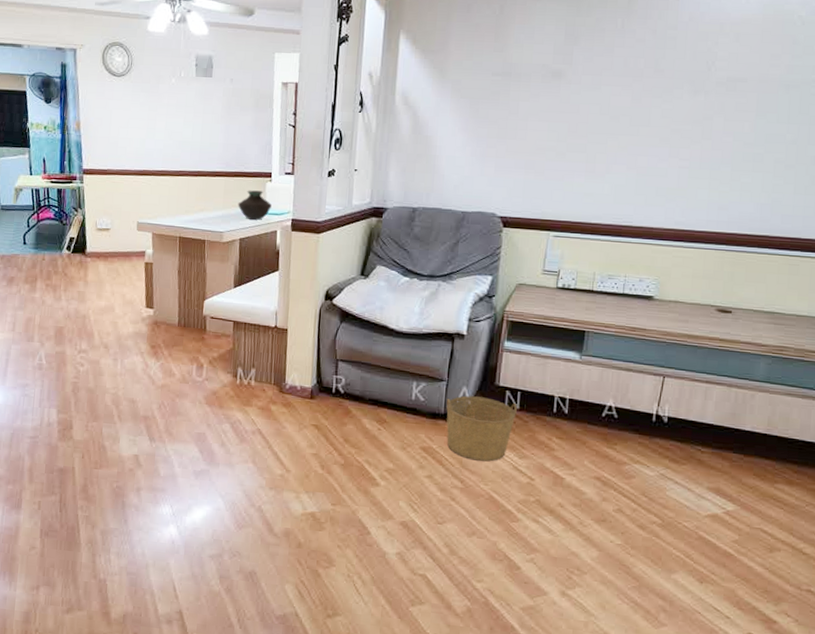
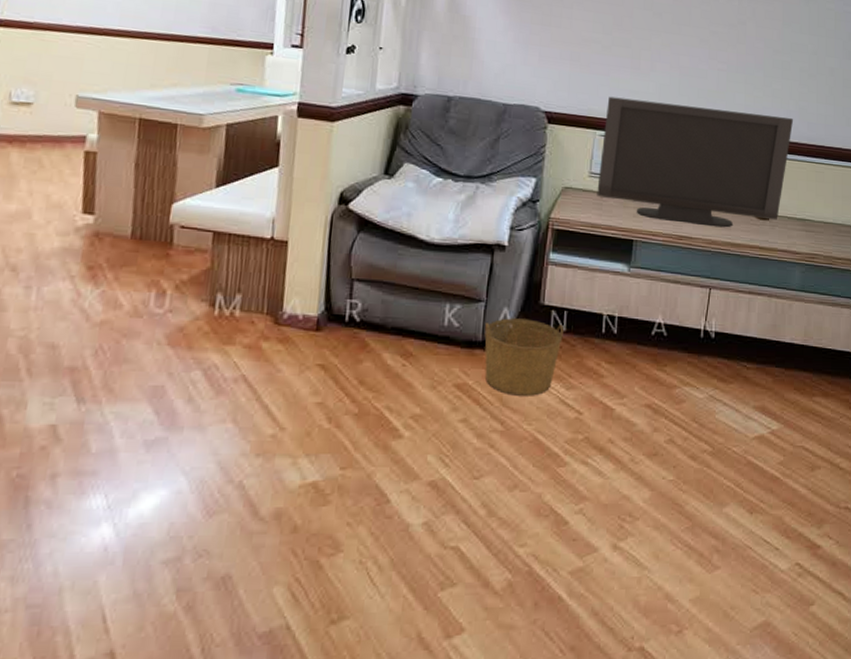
vase: present [237,190,272,220] -> none [225,63,272,102]
television: none [549,200,765,320] -> present [597,96,794,228]

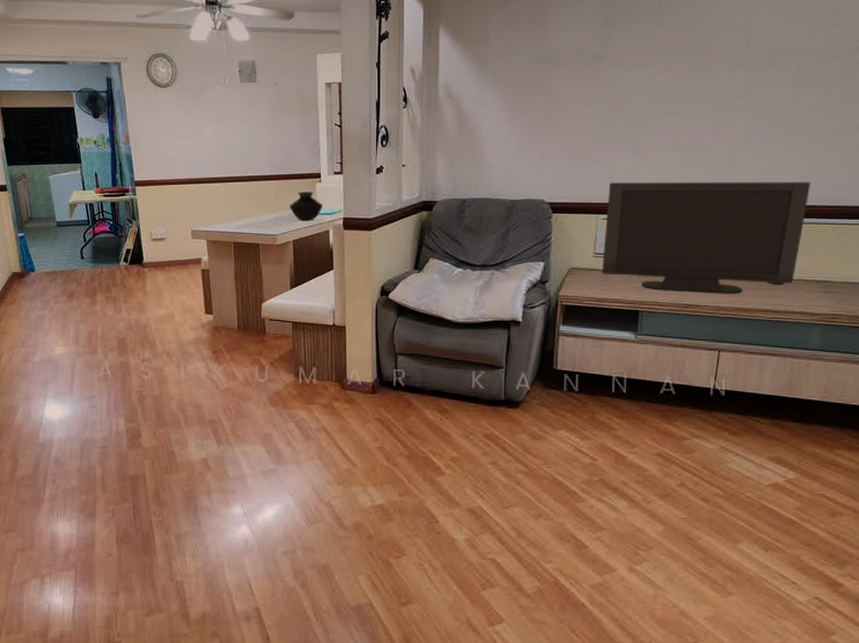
vase: none [225,63,272,102] -> present [289,192,322,221]
basket: present [484,318,564,396] -> none [506,381,576,445]

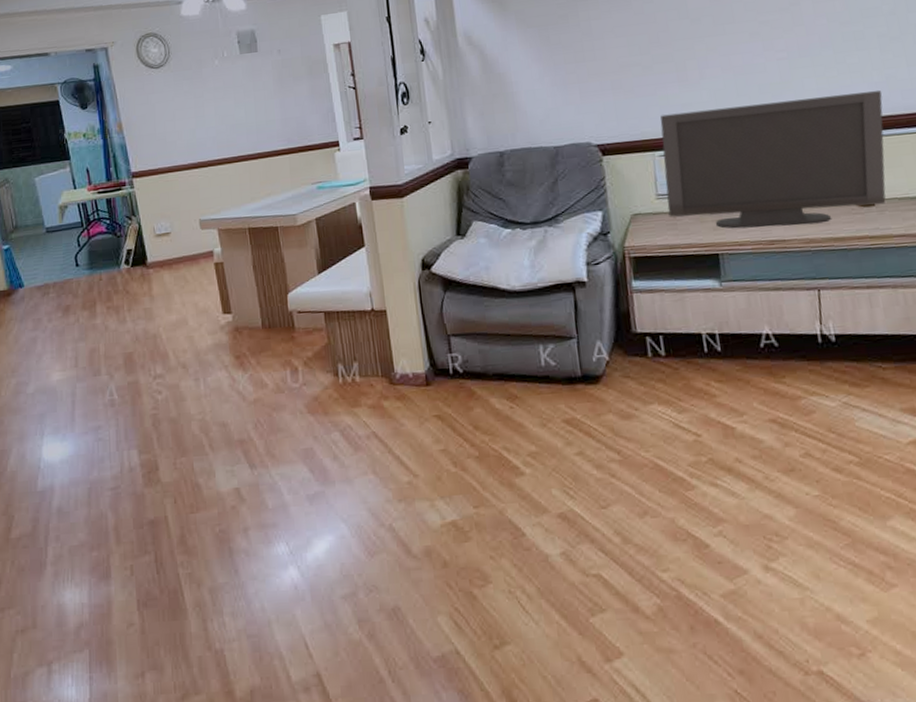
vase: present [289,192,322,221] -> none [307,162,345,196]

